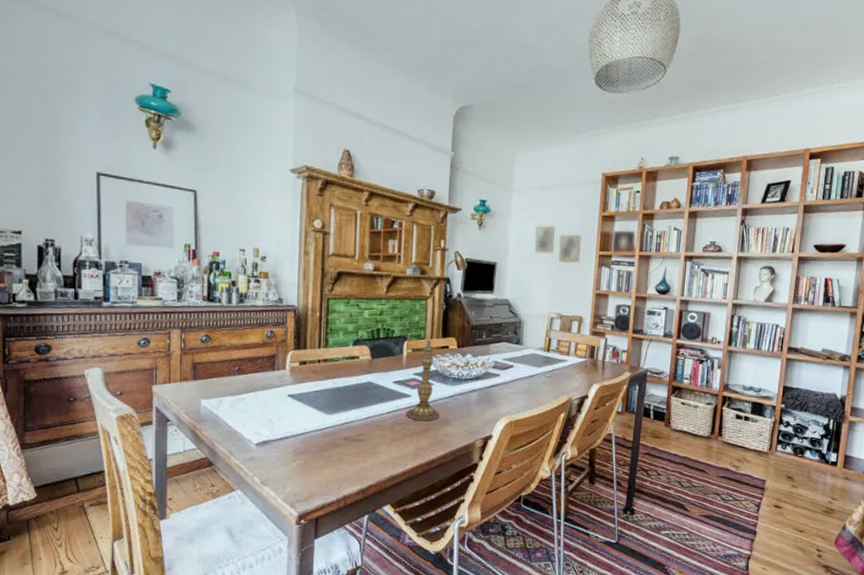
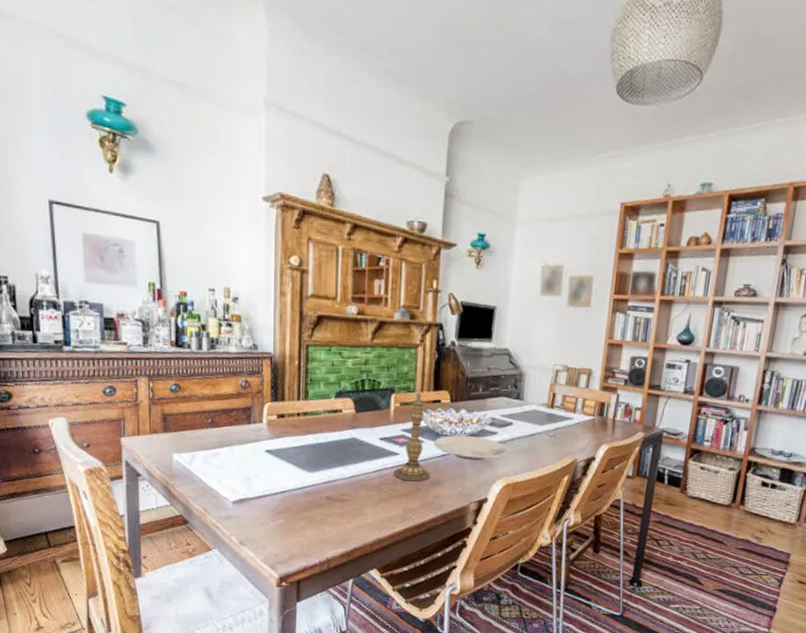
plate: none [442,377,510,401] -> present [433,435,509,461]

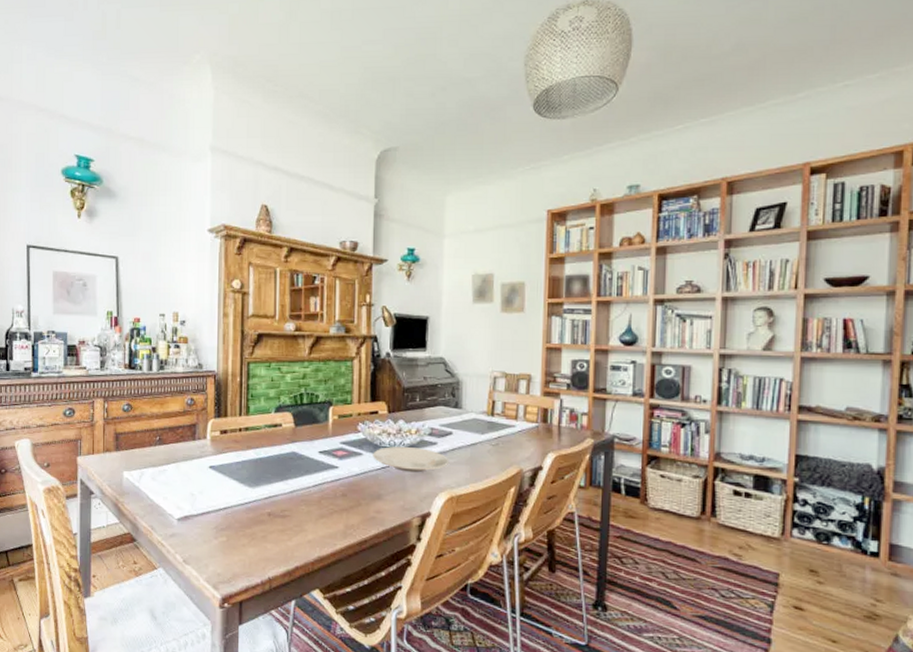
candlestick: present [393,392,430,482] -> none [333,404,371,496]

